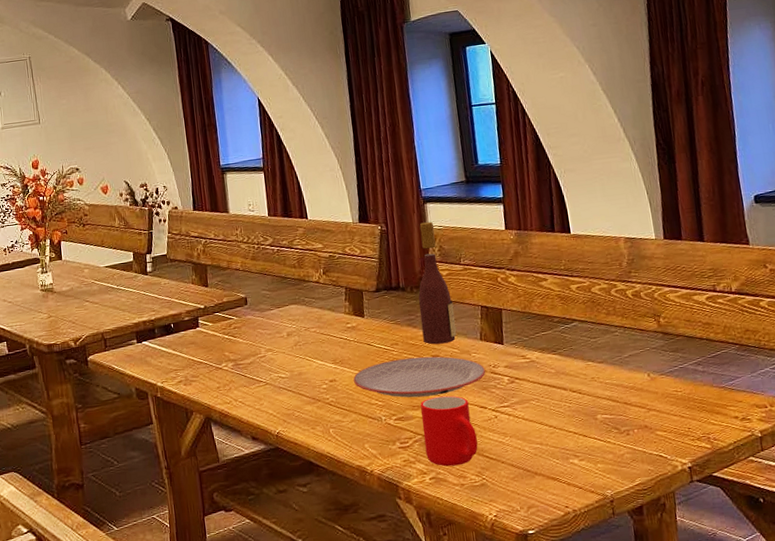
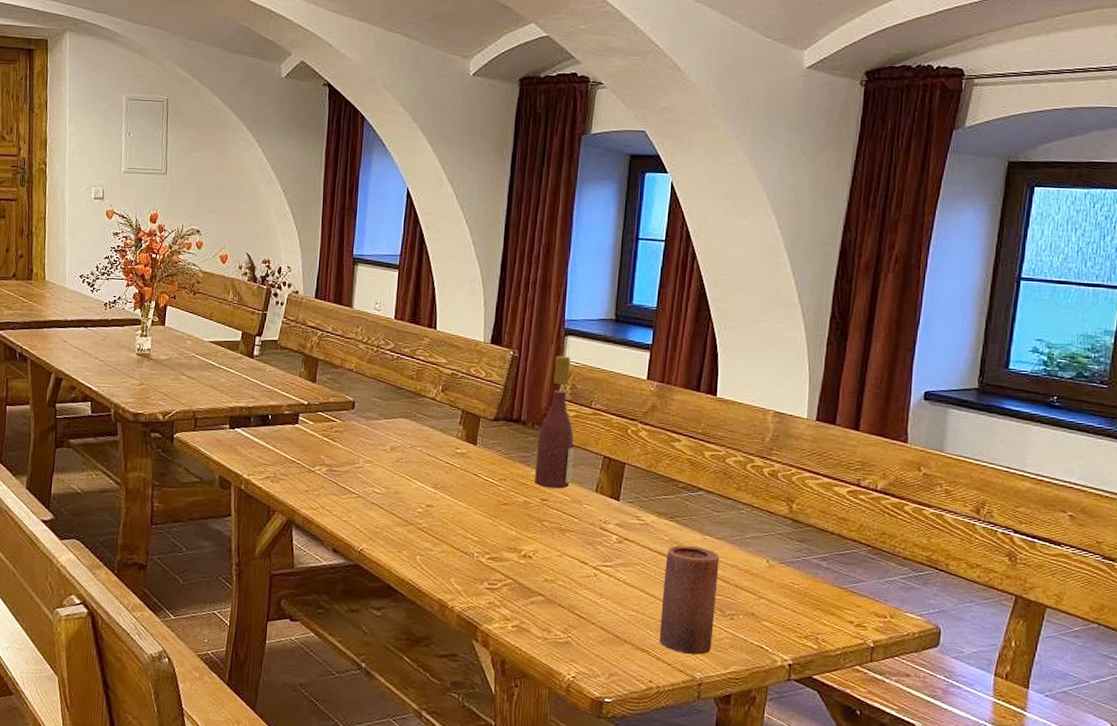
plate: present [353,356,486,398] -> none [452,495,595,542]
cup: present [420,395,478,467] -> none [513,542,571,619]
candle: none [556,373,616,476] -> present [659,545,720,655]

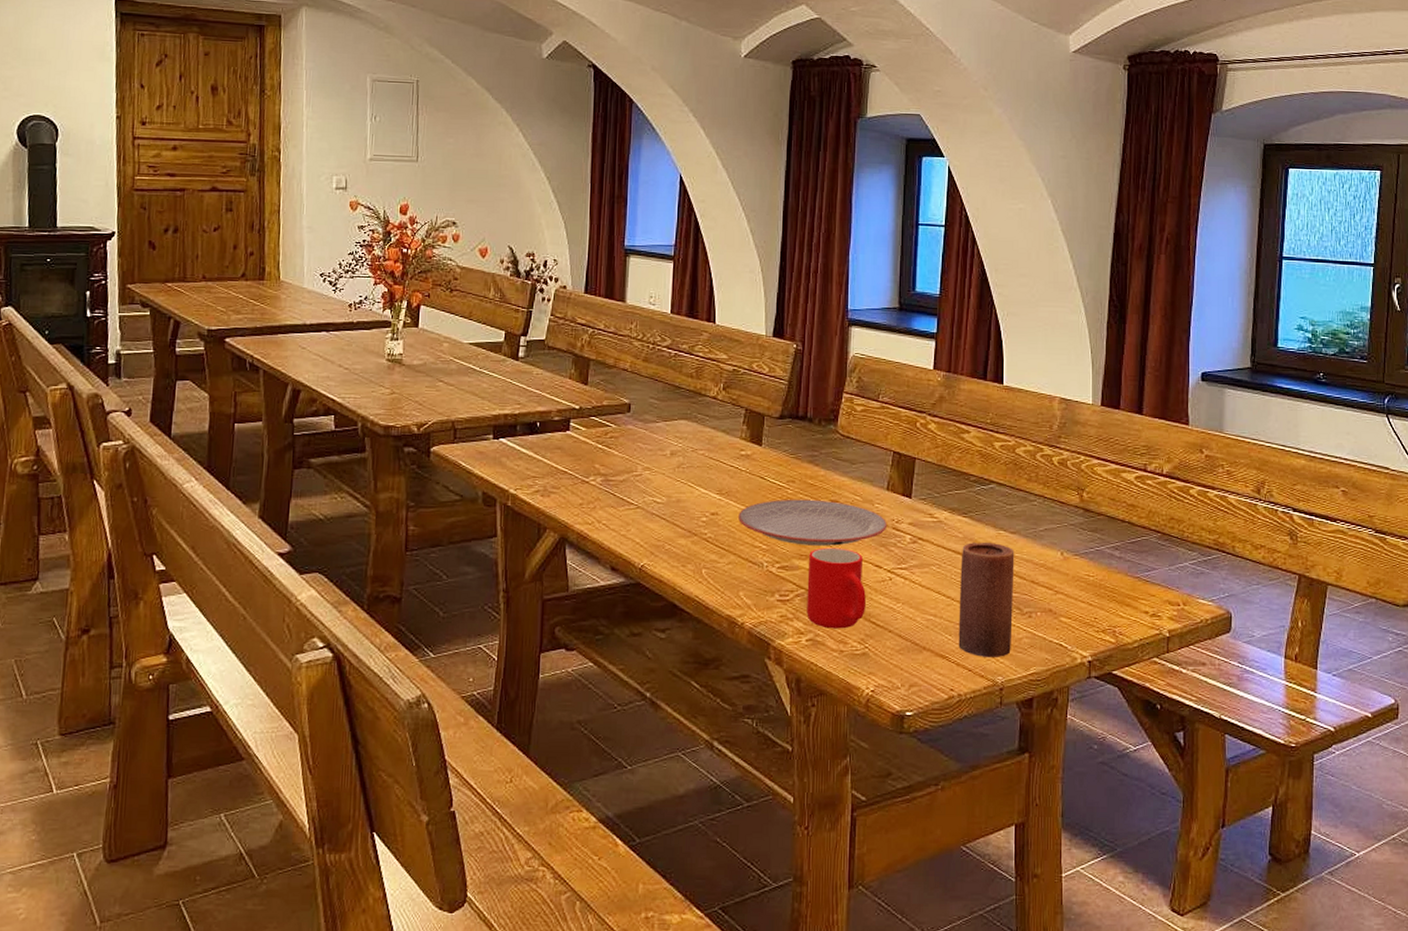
plate: none [452,495,595,542] -> present [738,499,888,546]
cup: none [513,542,571,619] -> present [807,547,866,629]
wine bottle: present [535,355,575,489] -> none [824,347,863,488]

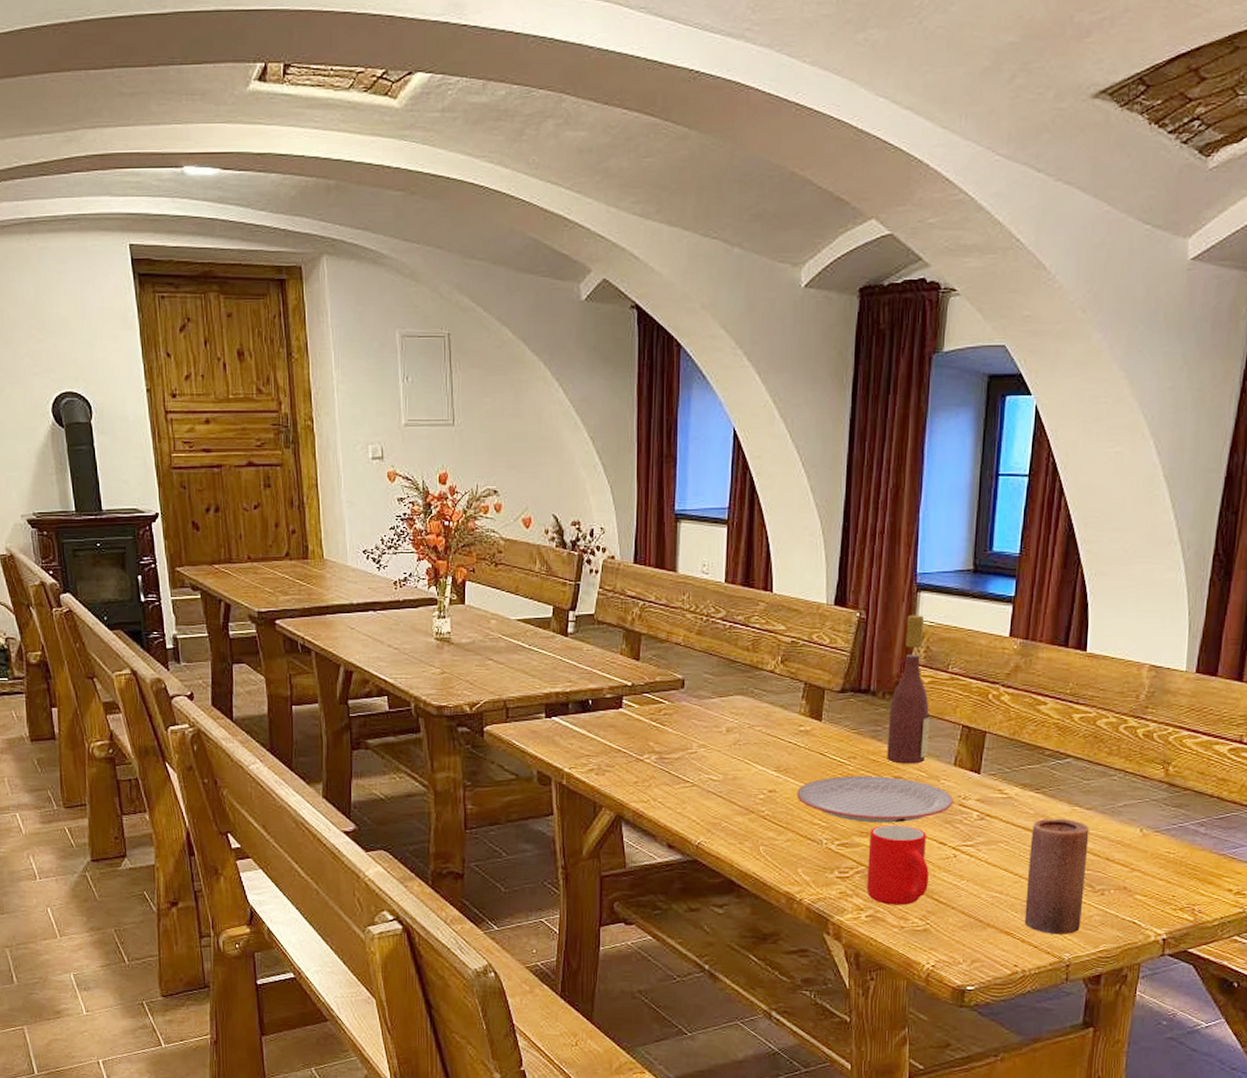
wine bottle: none [824,347,863,488] -> present [887,615,930,764]

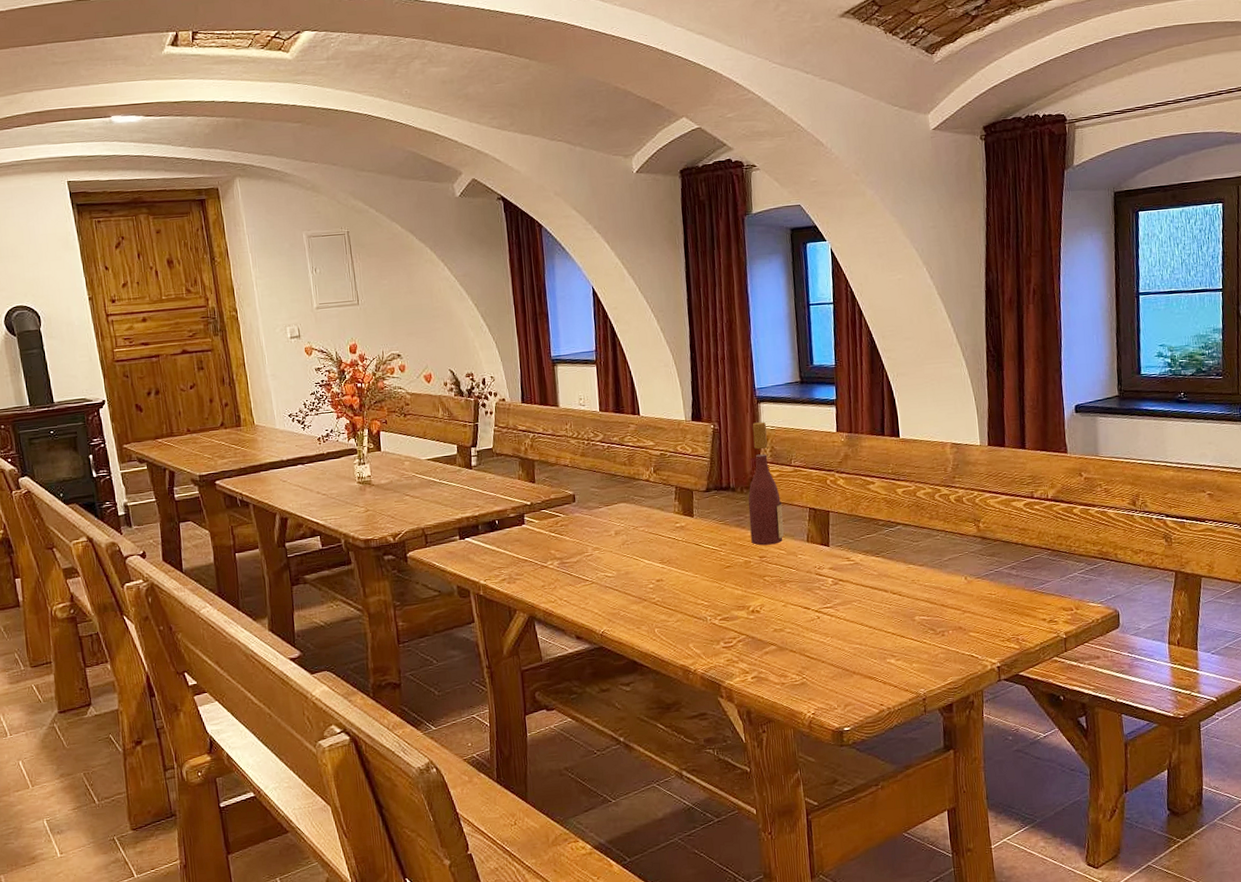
plate: present [797,775,954,823] -> none [680,557,811,598]
cup: present [867,824,929,906] -> none [746,596,800,666]
candle: present [1024,818,1090,935] -> none [878,575,930,675]

